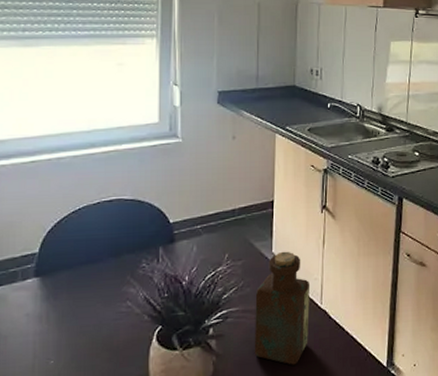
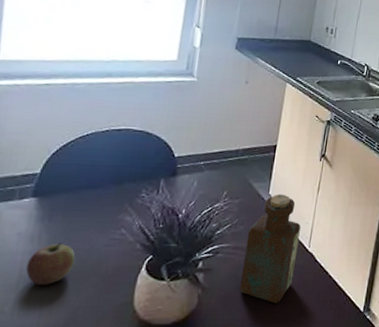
apple: none [39,320,86,364] -> present [26,243,76,285]

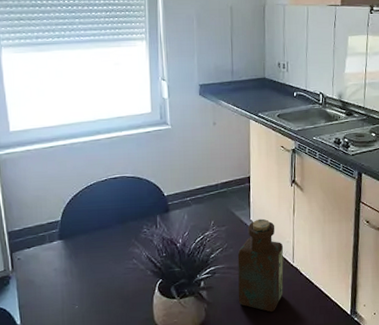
apple: present [26,243,76,285] -> none [66,274,102,309]

